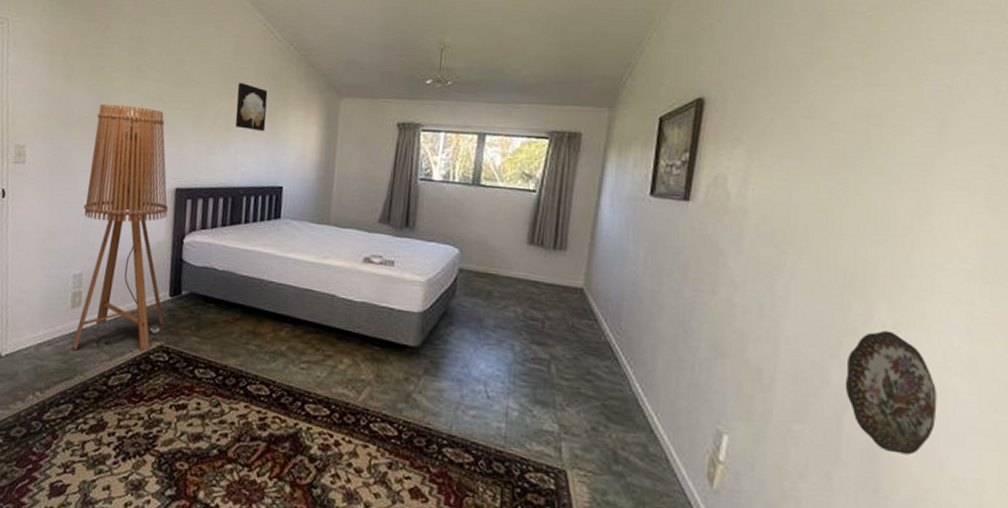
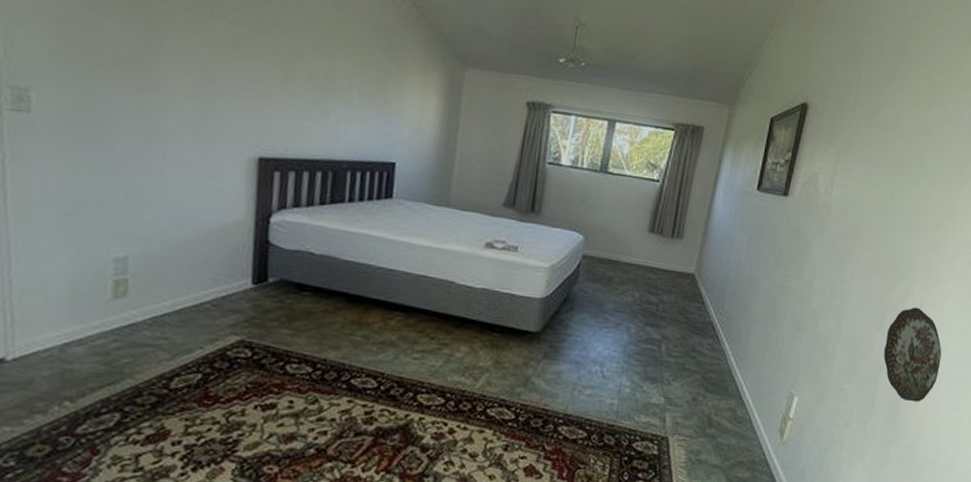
floor lamp: present [72,103,169,351] -> none [115,44,250,350]
wall art: present [235,83,268,132] -> none [337,37,379,99]

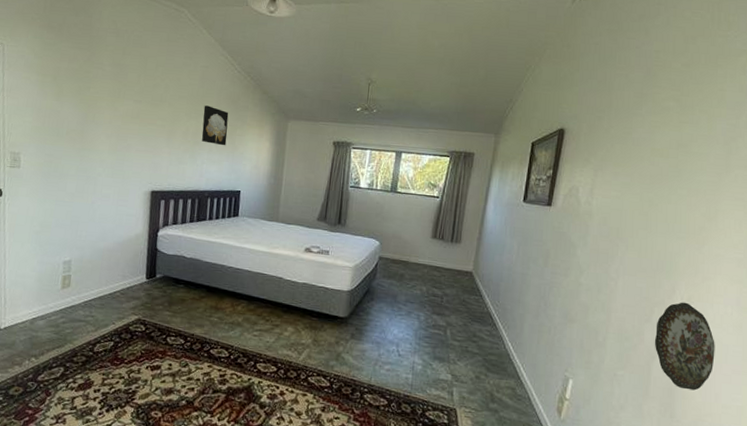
wall art: none [337,37,379,99] -> present [201,105,229,146]

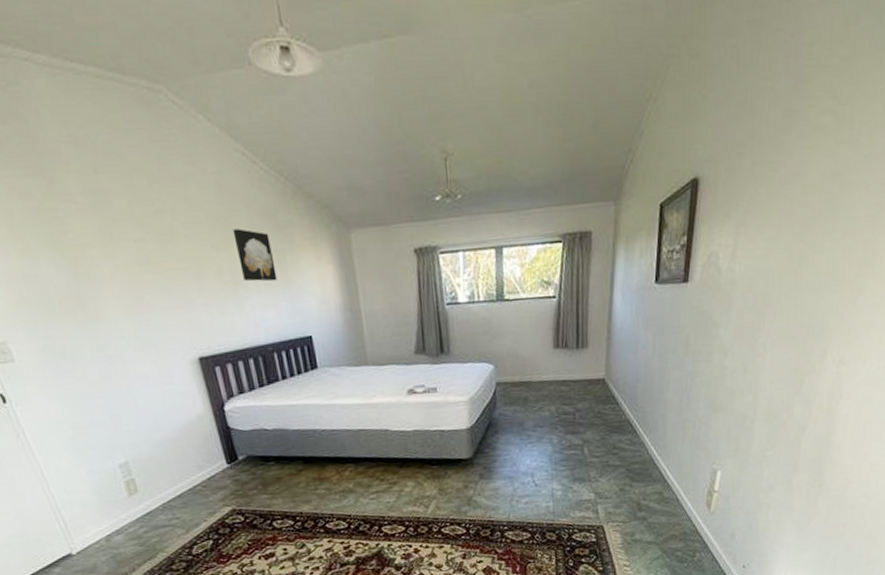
decorative plate: present [654,302,715,391] -> none [804,364,866,456]

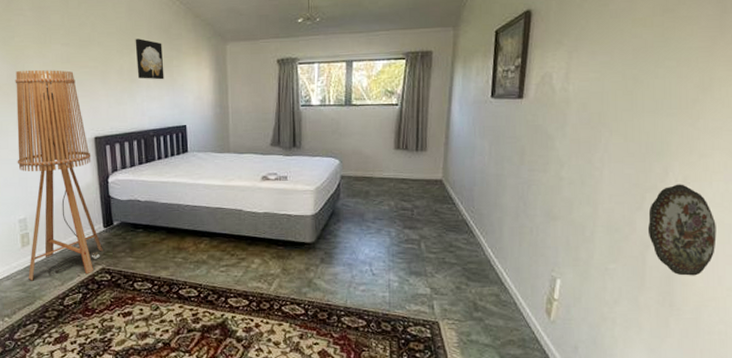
floor lamp: none [78,275,231,533] -> present [15,69,103,281]
decorative plate: none [804,364,866,456] -> present [647,184,717,276]

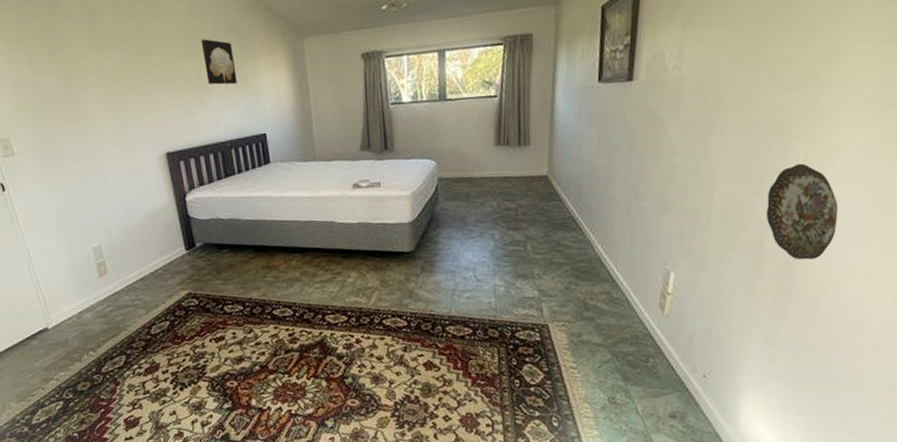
floor lamp: present [15,69,103,281] -> none [70,80,188,312]

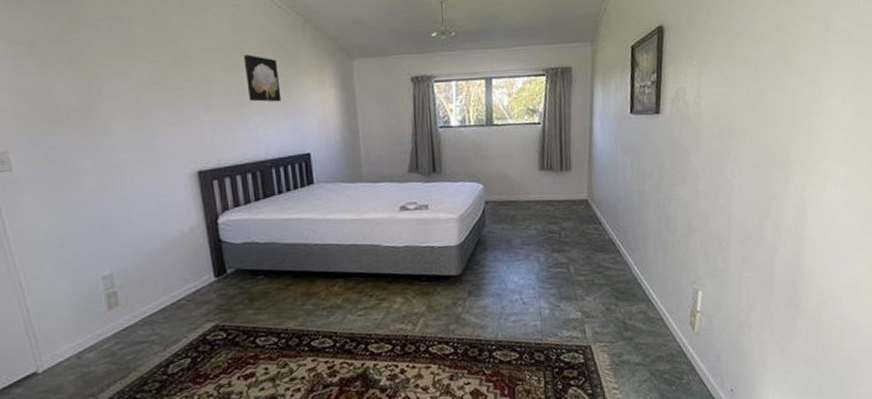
decorative plate: present [766,163,838,260] -> none [774,191,831,278]

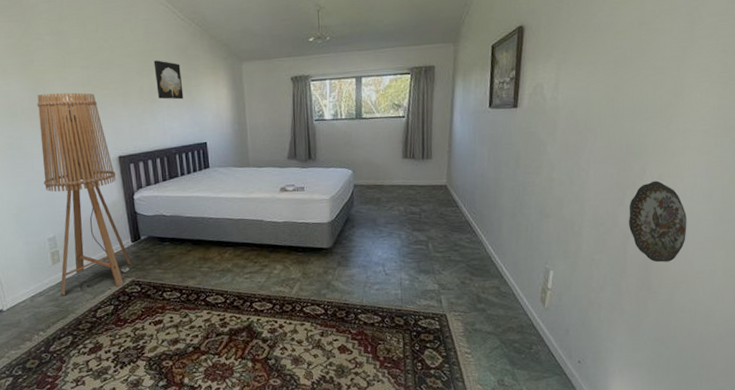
floor lamp: none [88,92,216,350] -> present [37,92,132,296]
decorative plate: none [774,191,831,278] -> present [628,181,687,263]

